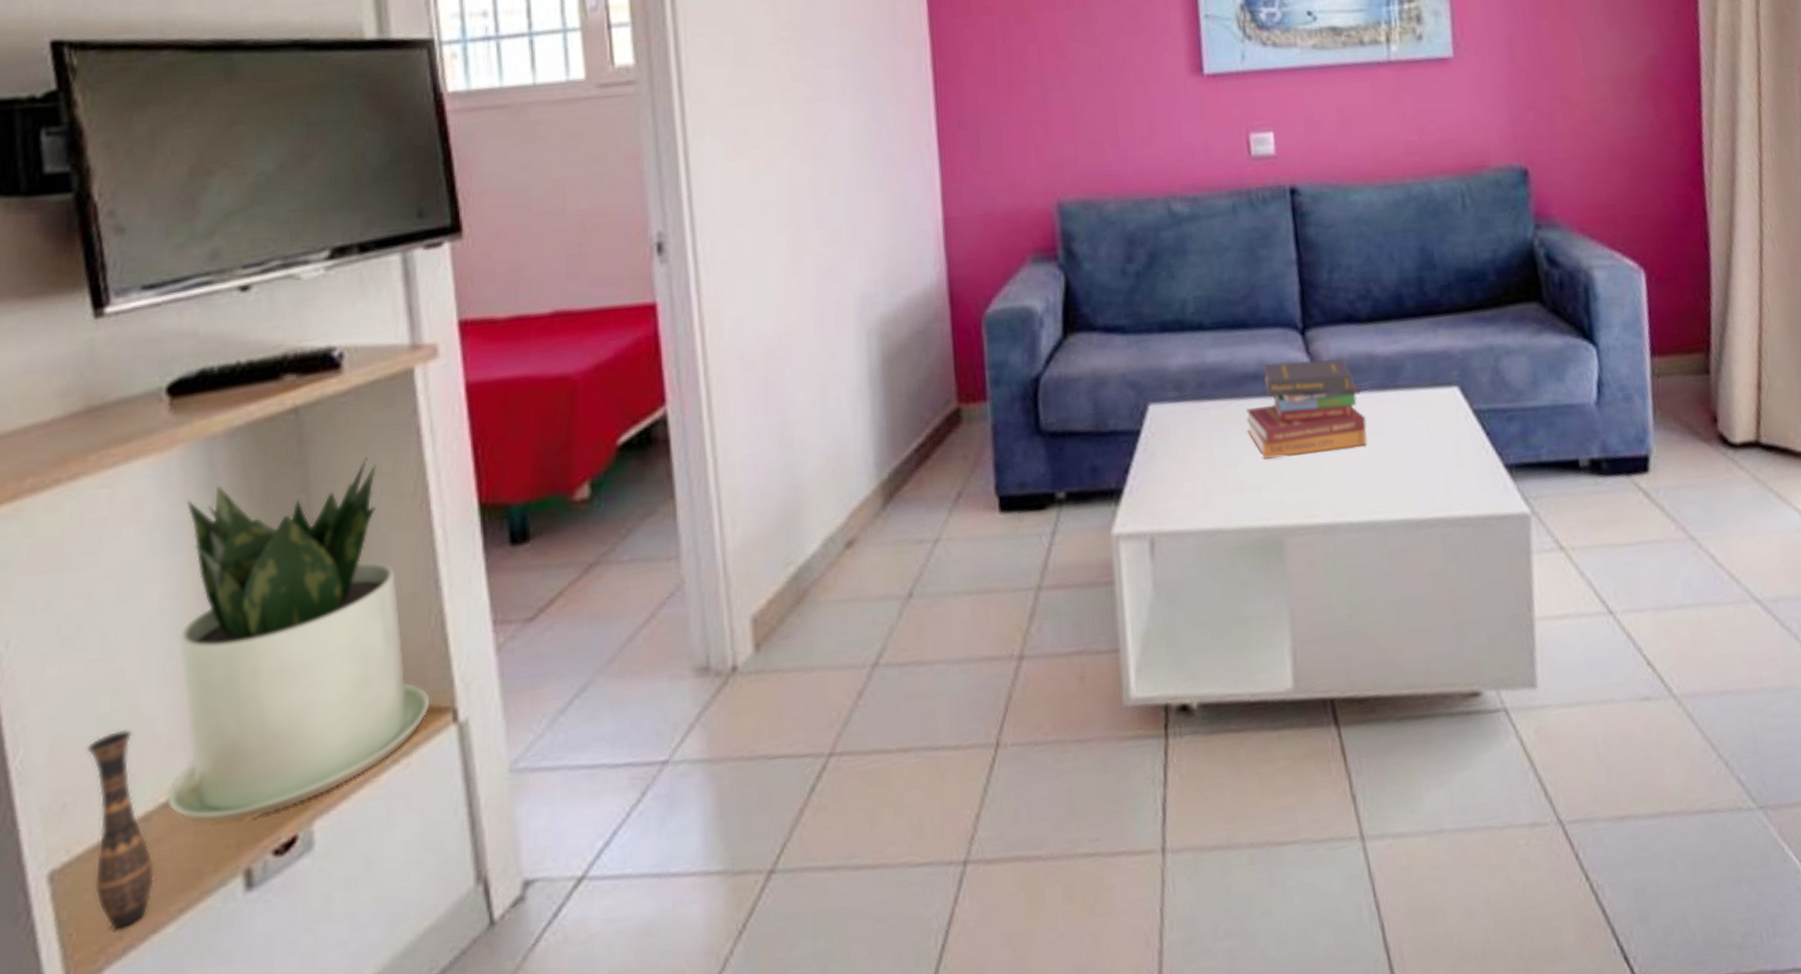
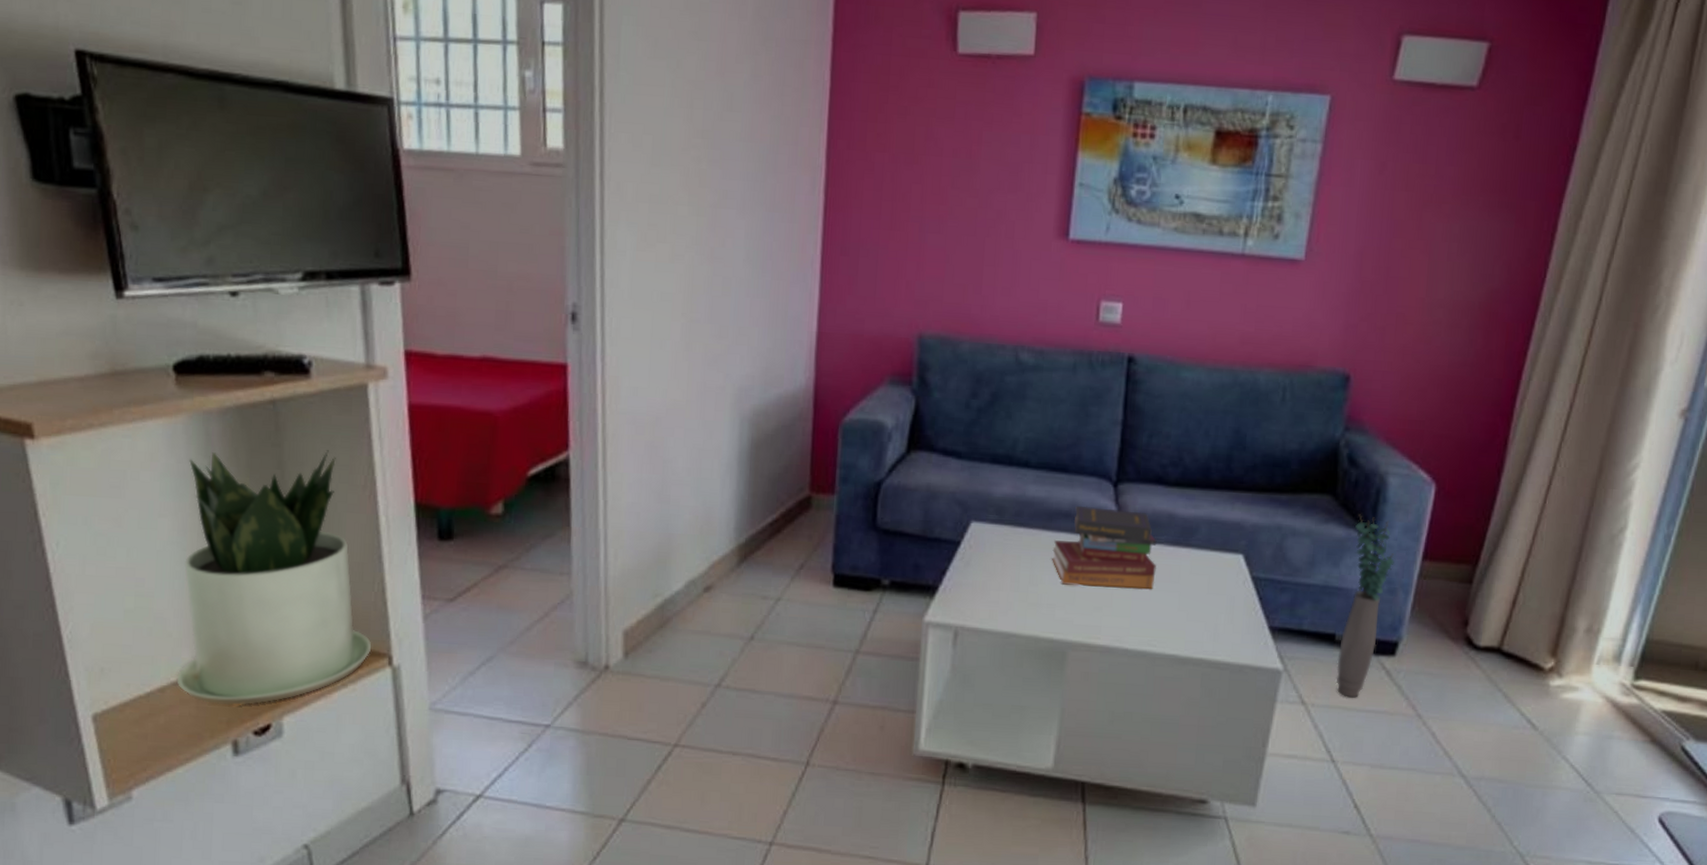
decorative vase: present [87,730,155,929] -> none [118,623,168,764]
vase: none [1571,317,1626,532] -> present [1336,514,1395,698]

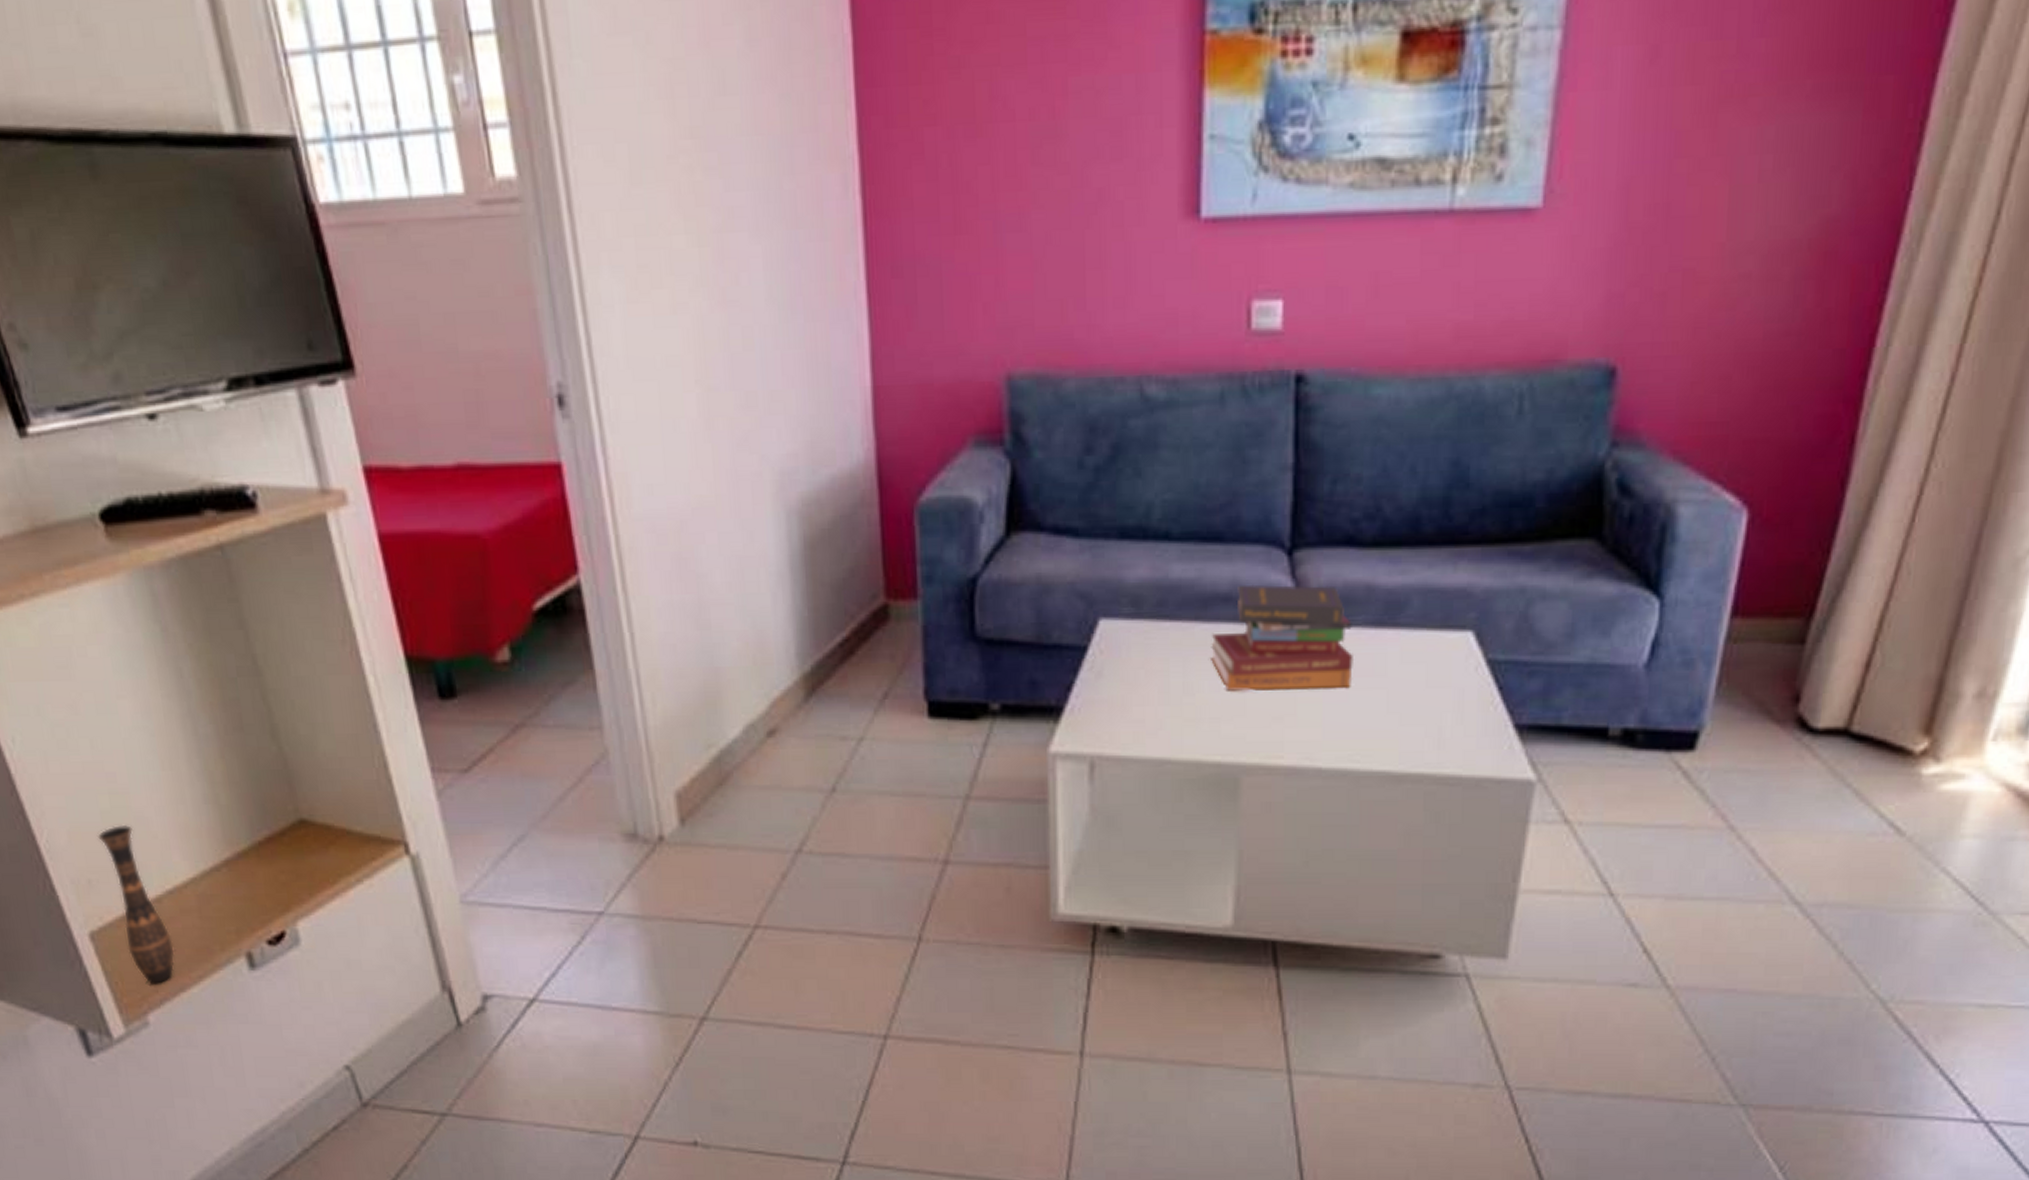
decorative vase: none [118,623,168,764] -> present [98,825,175,984]
planter: present [176,450,372,705] -> none [138,600,383,912]
vase: present [1336,514,1395,698] -> none [1611,561,1690,810]

